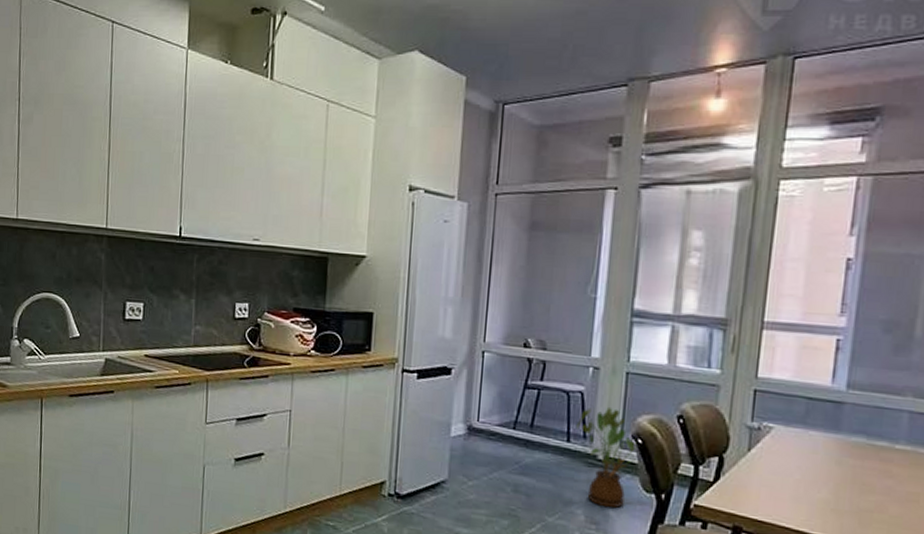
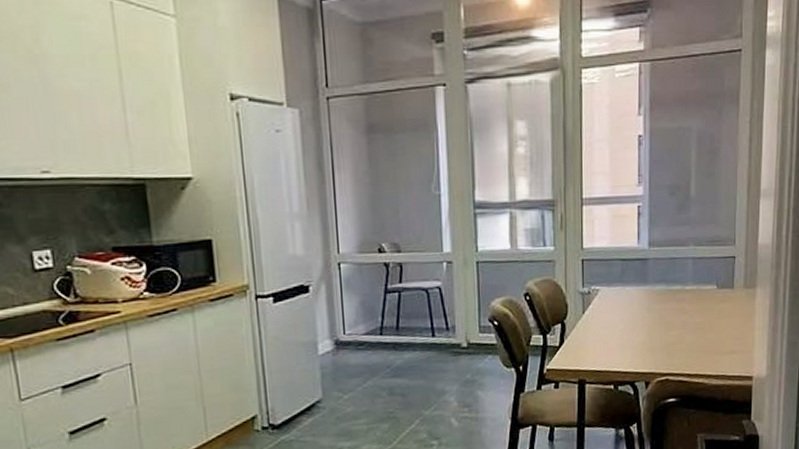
house plant: present [575,407,637,509] -> none [438,297,495,390]

